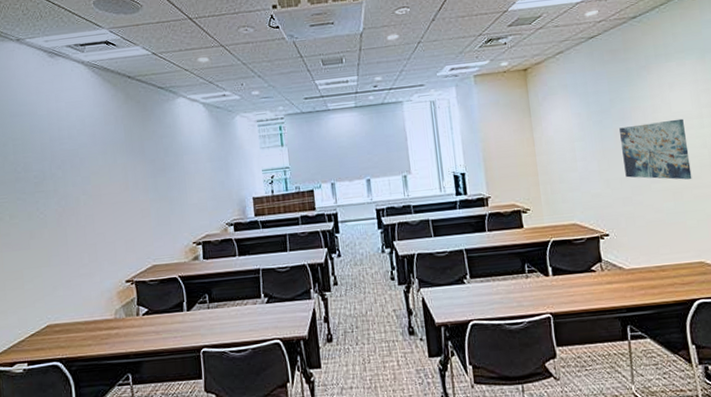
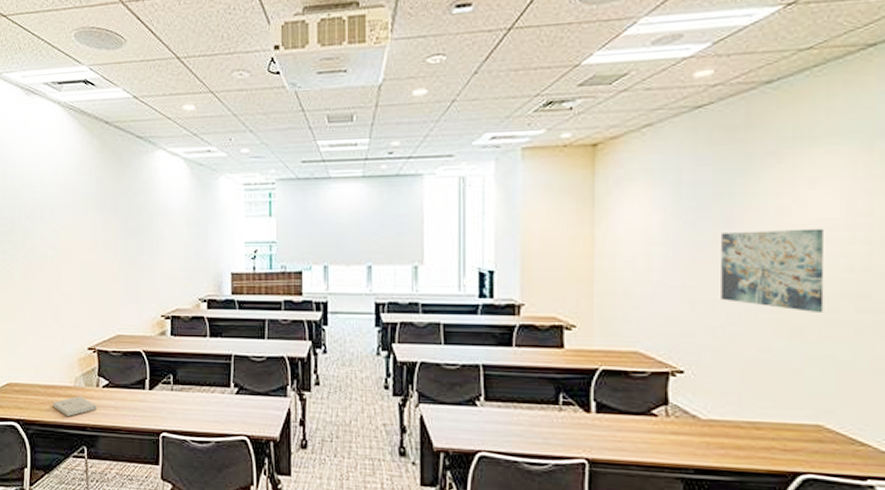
book: none [94,327,138,348] -> present [52,396,97,416]

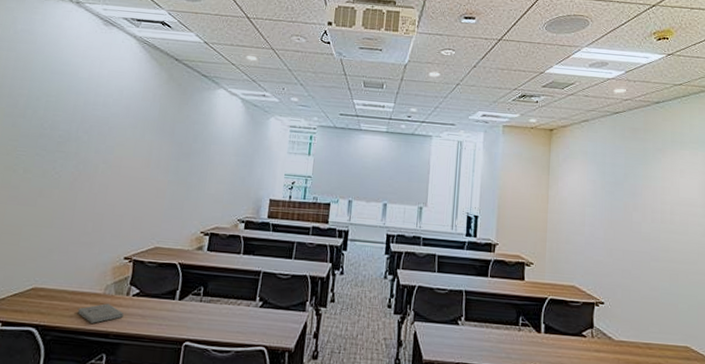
wall art: present [721,228,825,312] -> none [628,202,690,264]

